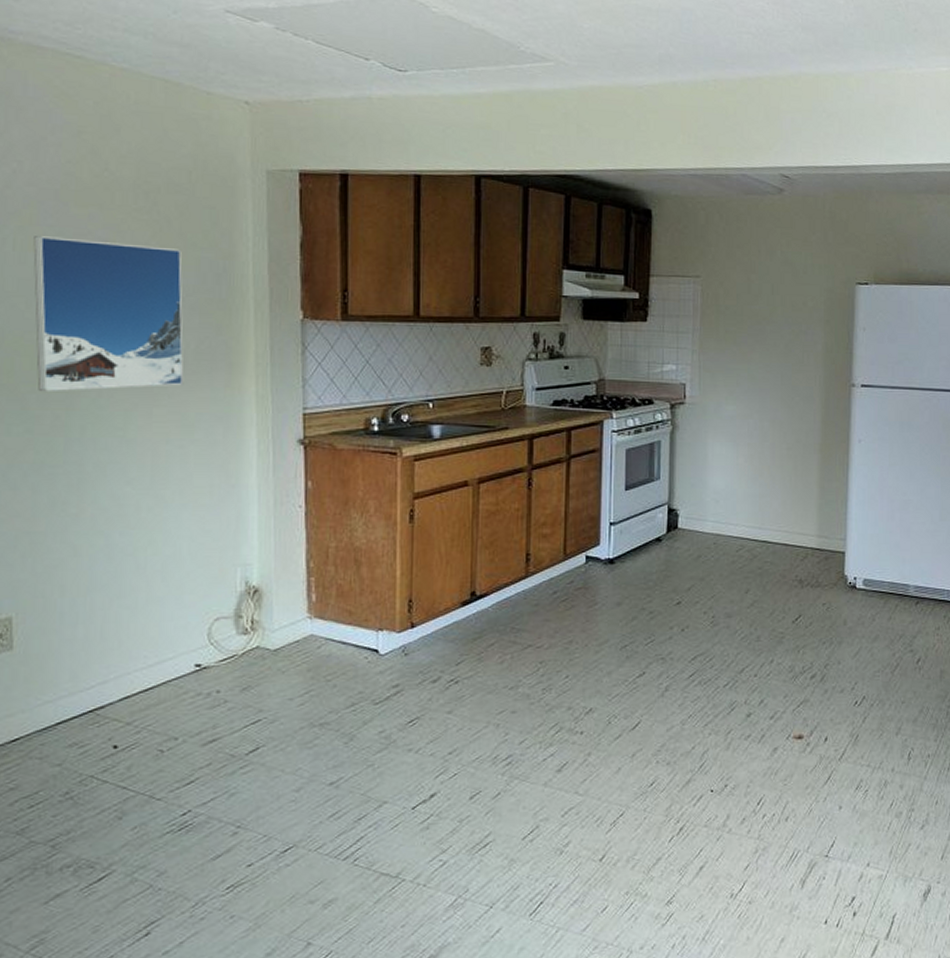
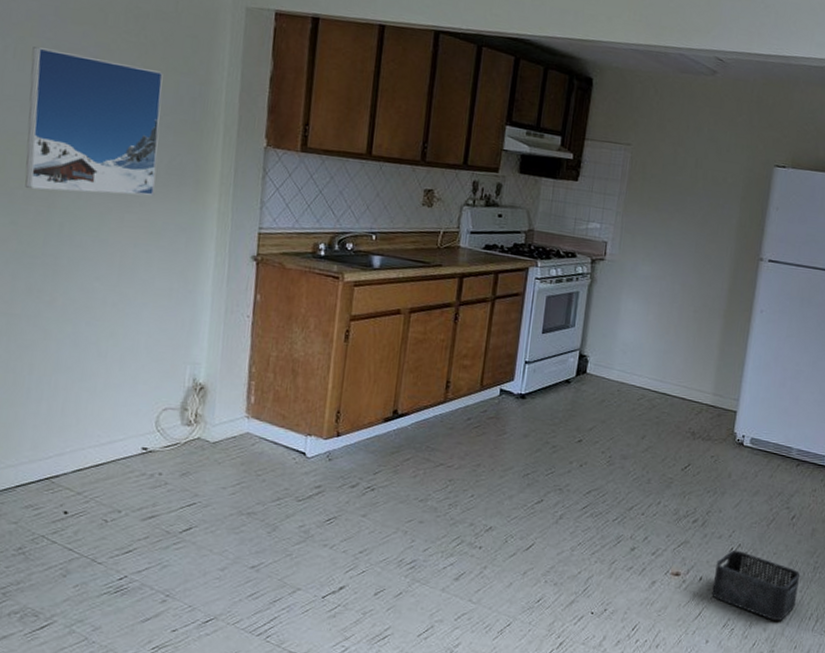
storage bin: none [840,703,933,776] -> present [712,550,801,620]

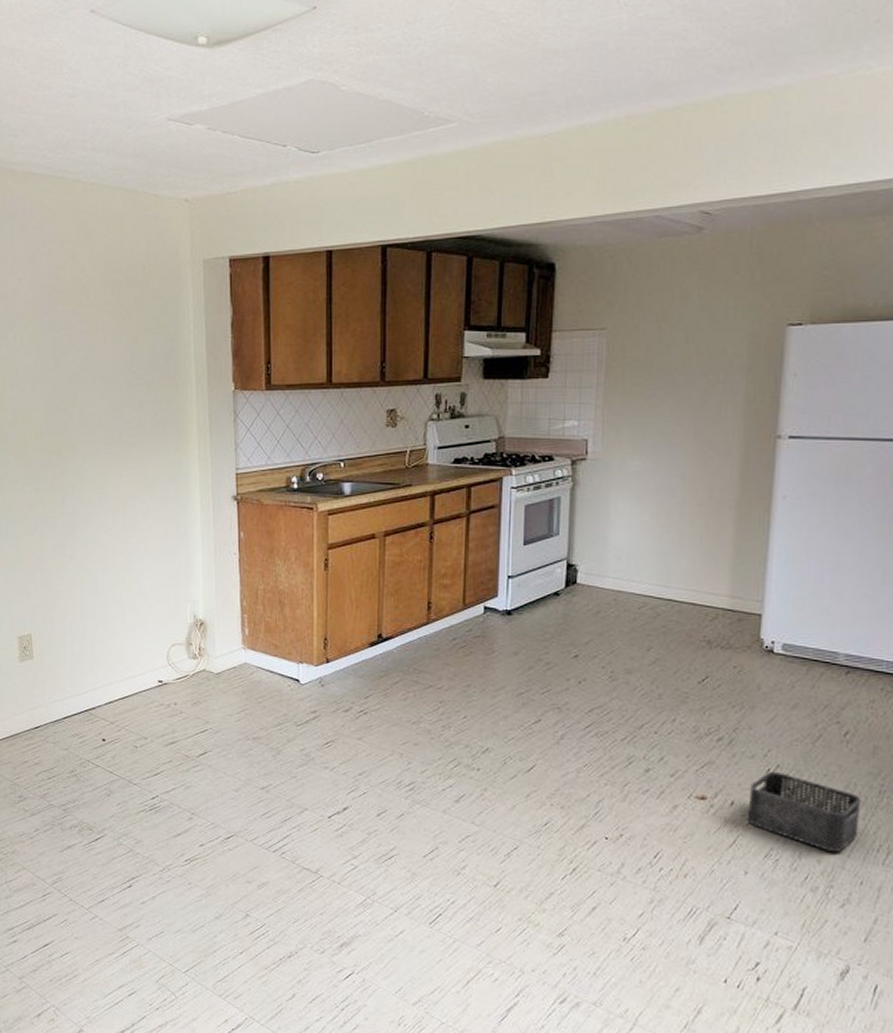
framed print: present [25,47,163,196] -> none [35,331,144,458]

